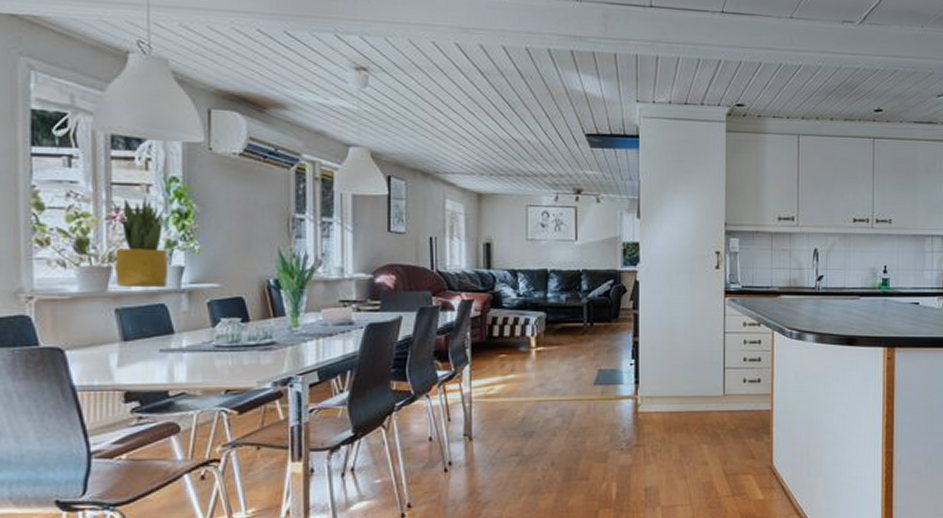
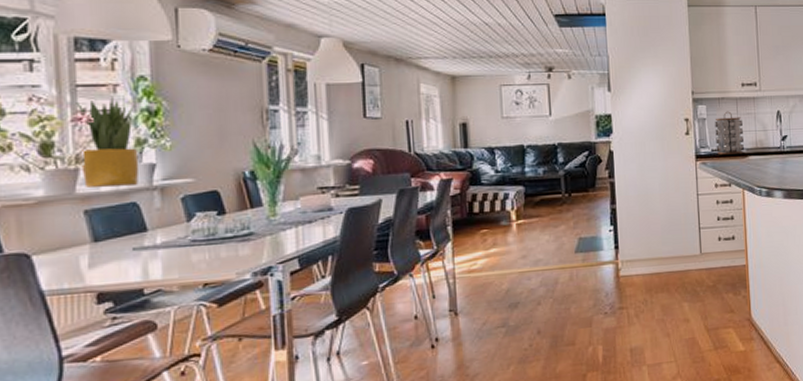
spice rack: none [747,246,776,294] -> present [715,111,744,156]

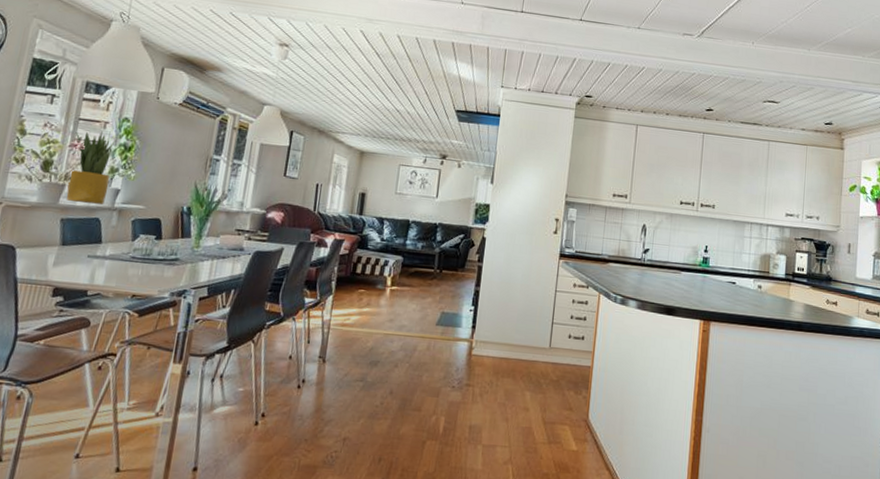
spice rack: present [715,111,744,156] -> none [580,217,609,260]

